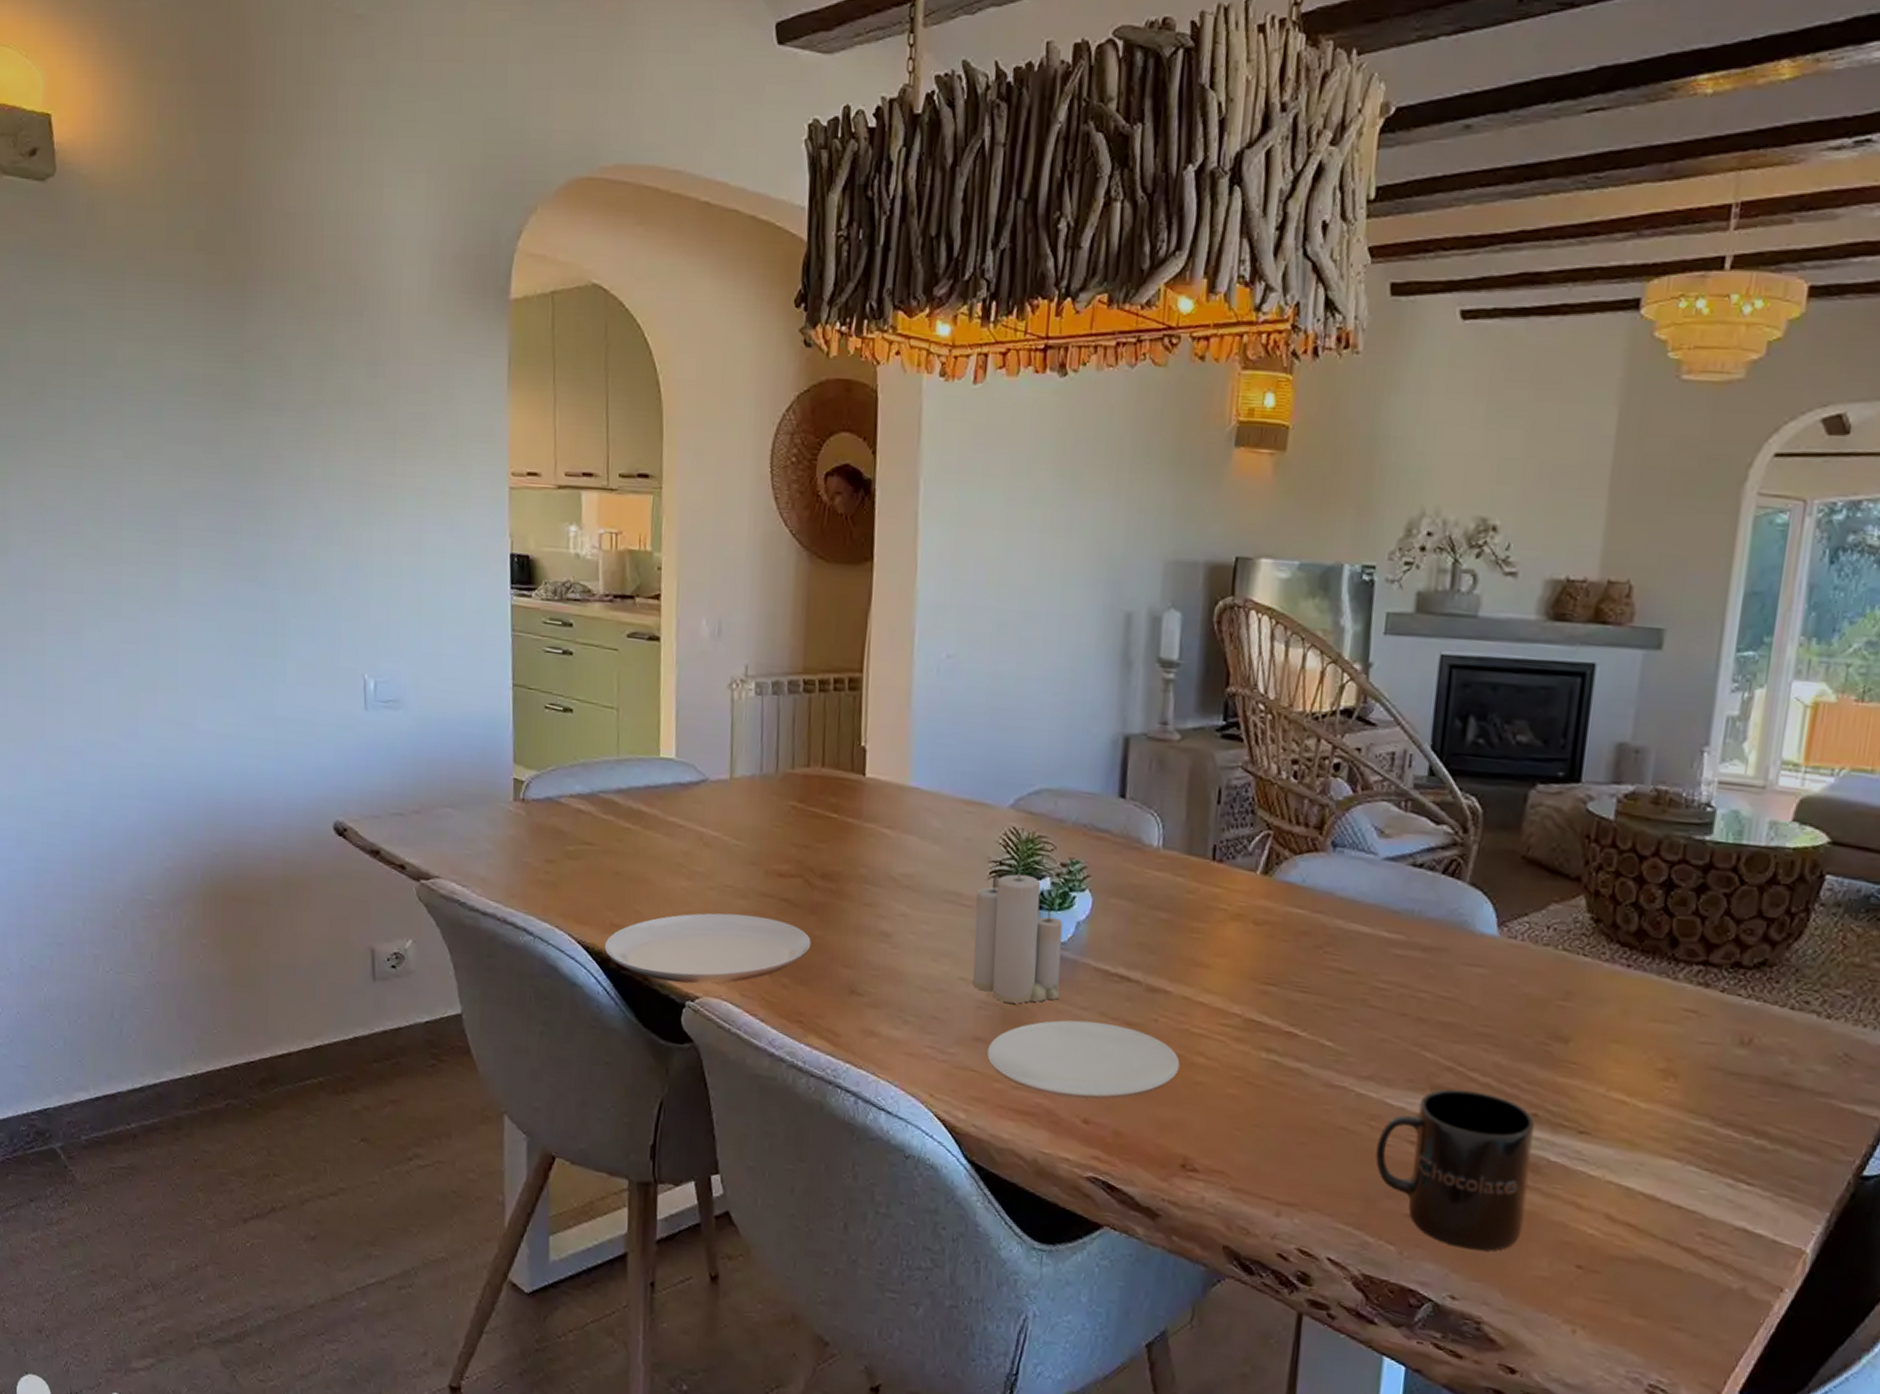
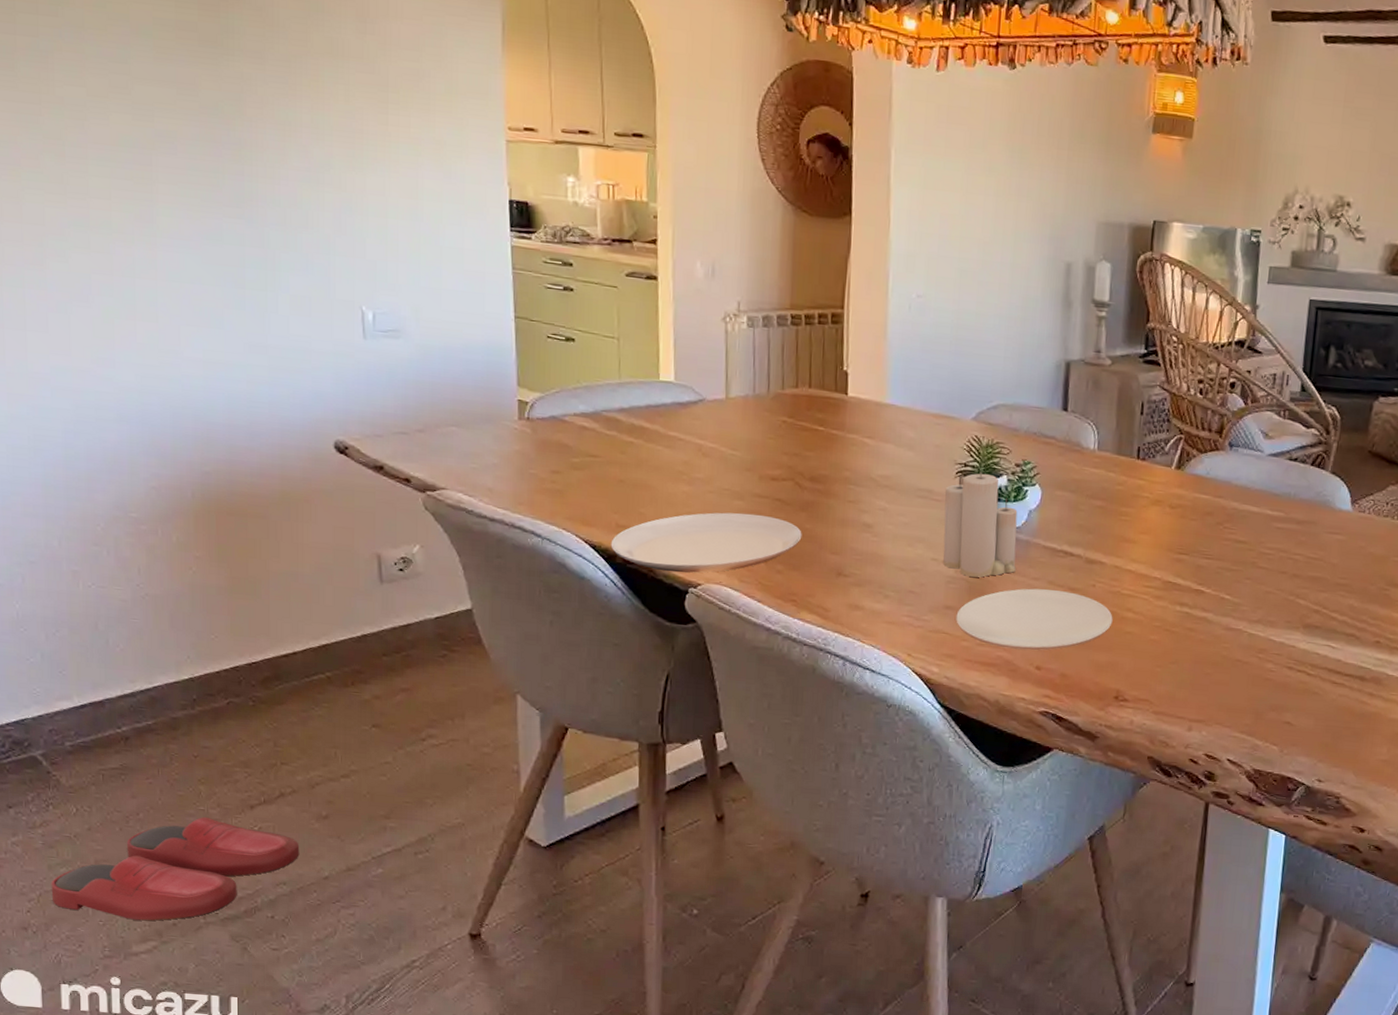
slippers: none [63,1227,288,1337] -> present [51,816,300,921]
mug: present [1375,1089,1535,1251] -> none [1263,626,1378,745]

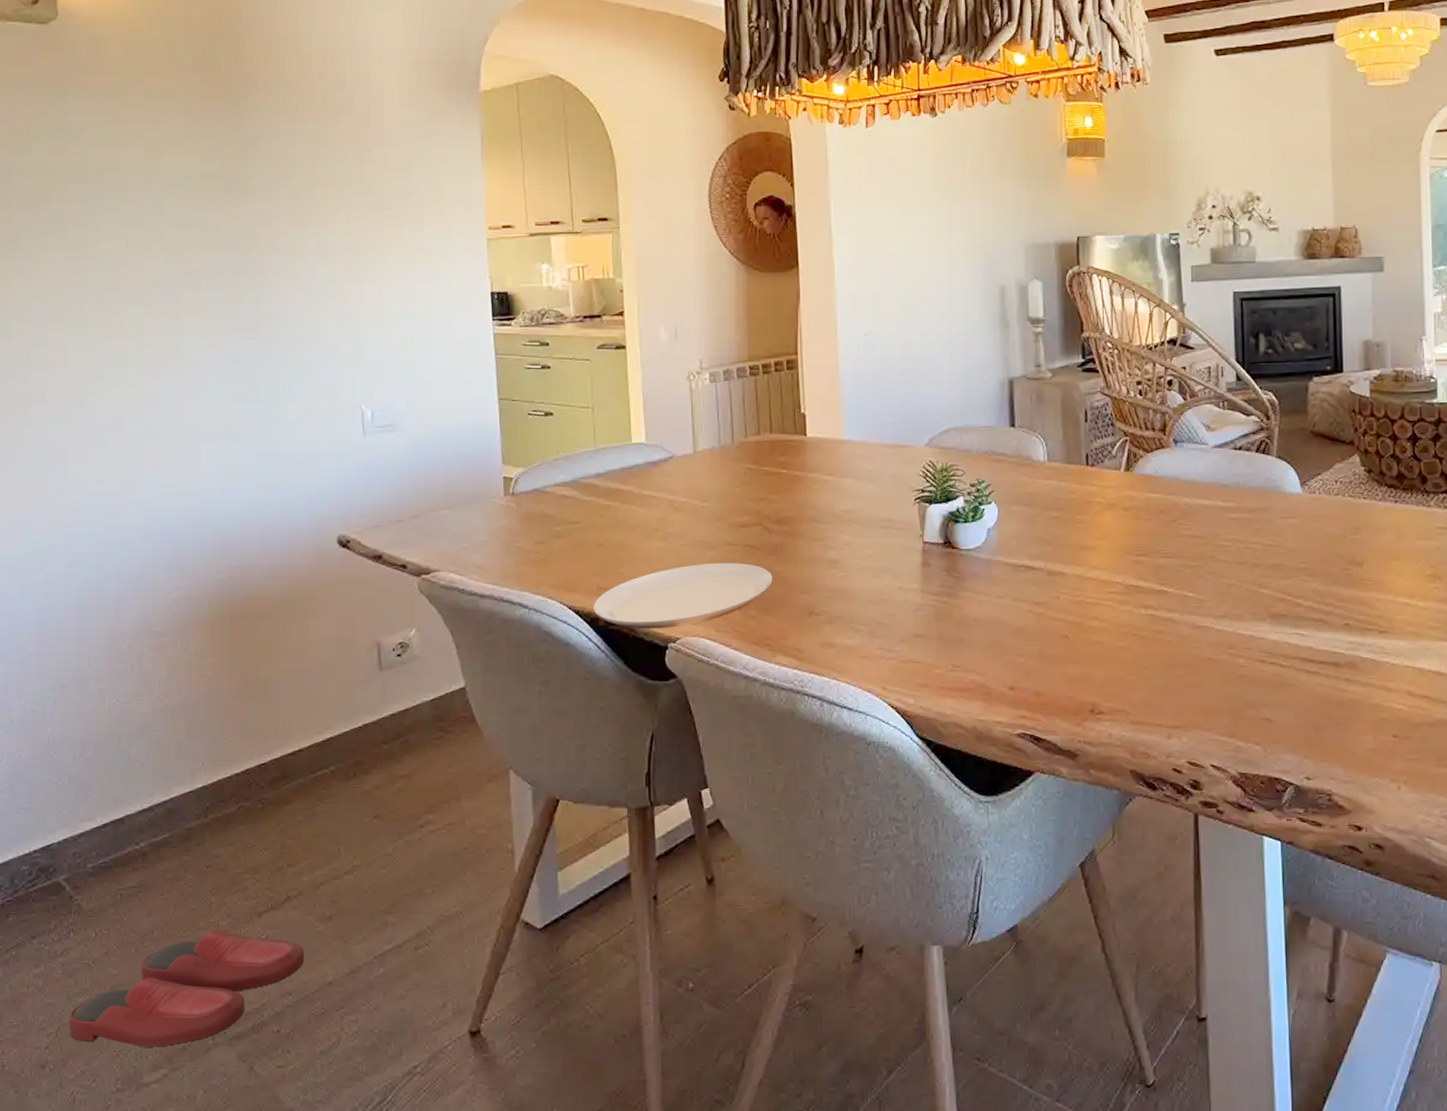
candle: present [943,471,1018,578] -> none [905,496,980,602]
plate: present [956,588,1113,651] -> none [926,605,1080,671]

